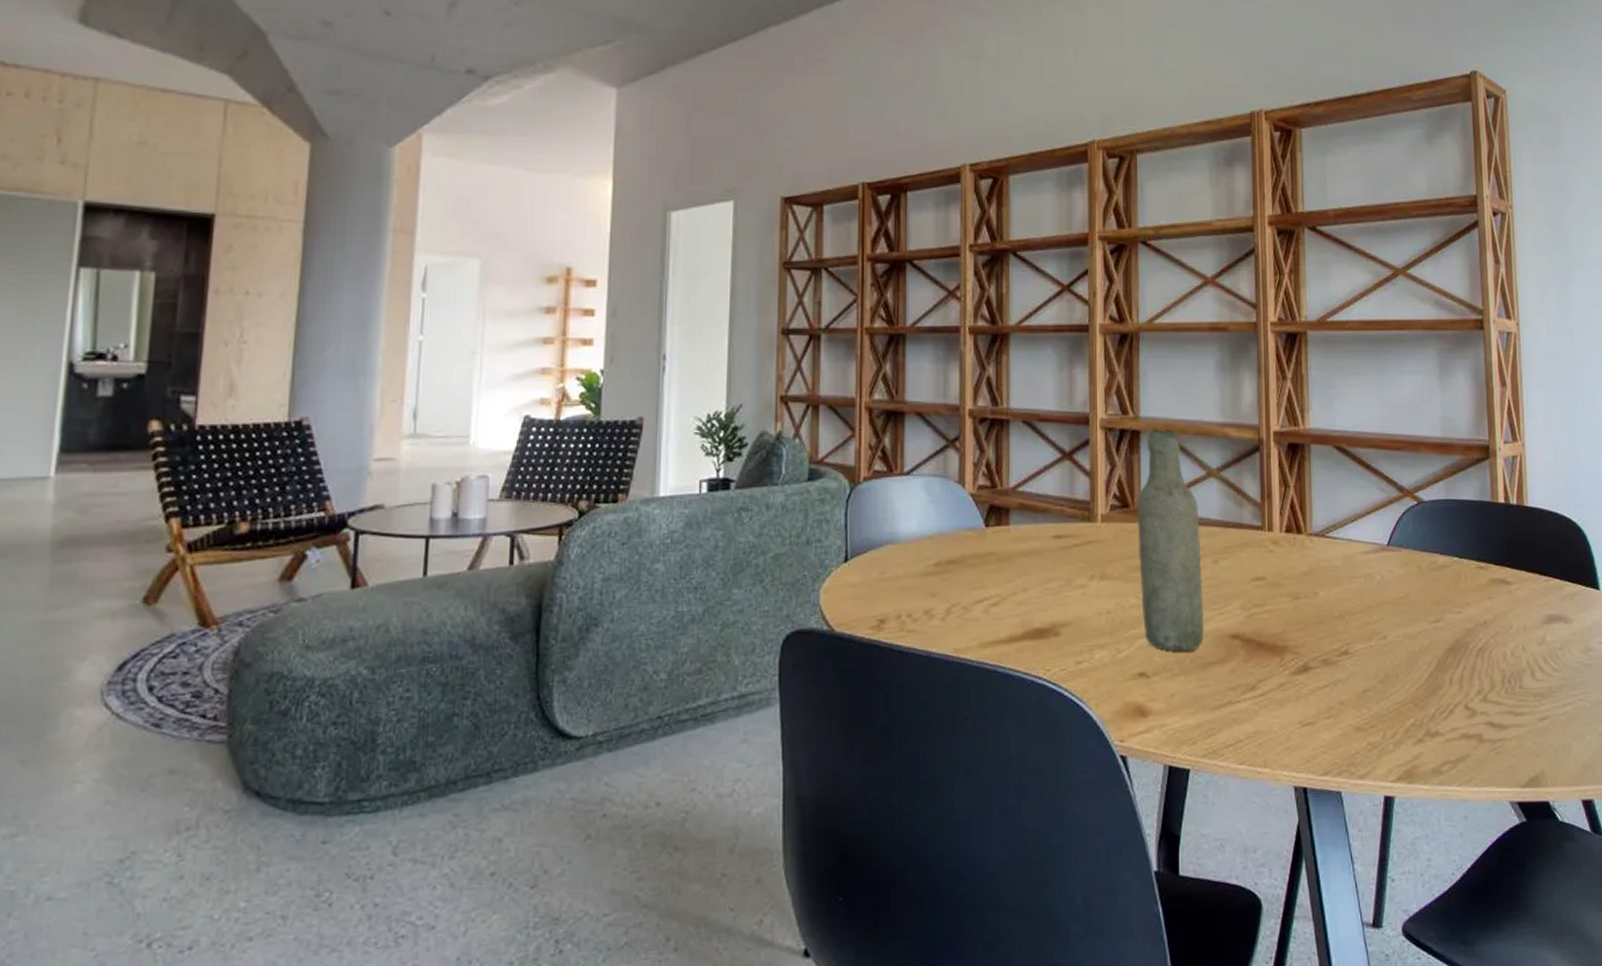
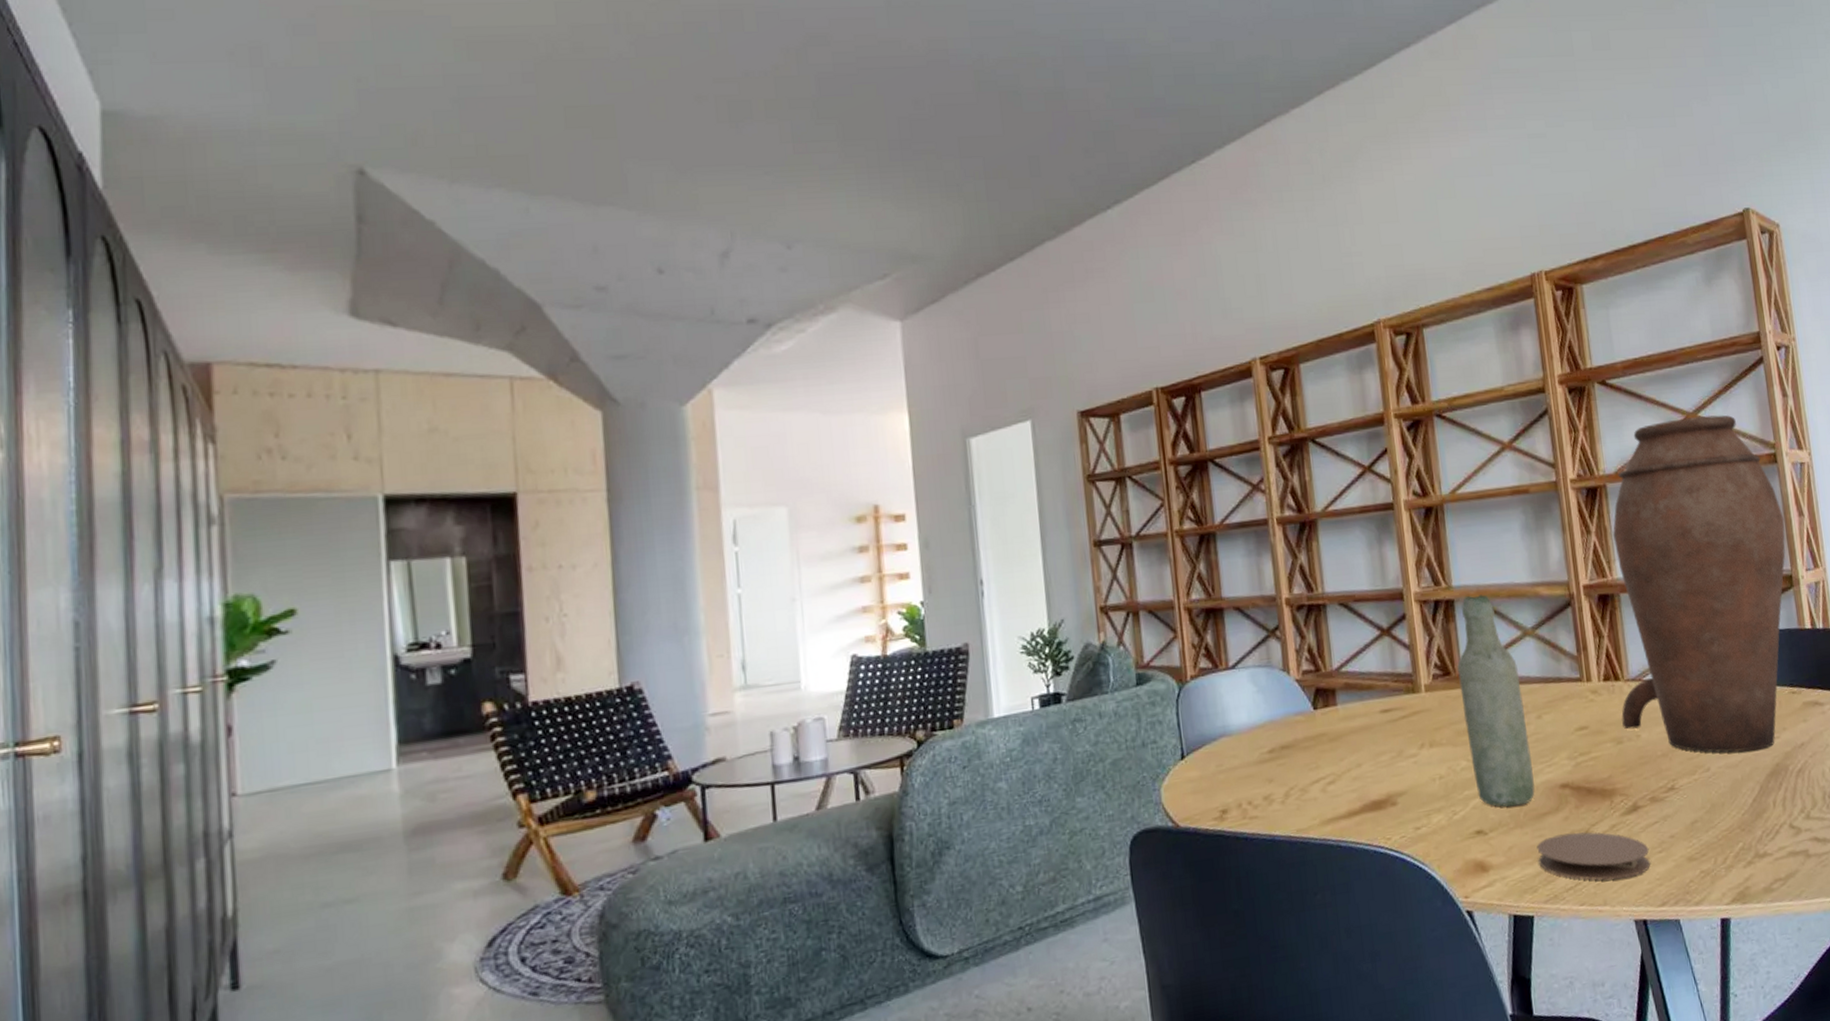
coaster: none [1200,686,1317,742] -> present [1536,832,1651,881]
vase: none [1300,273,1486,623] -> present [1613,415,1785,753]

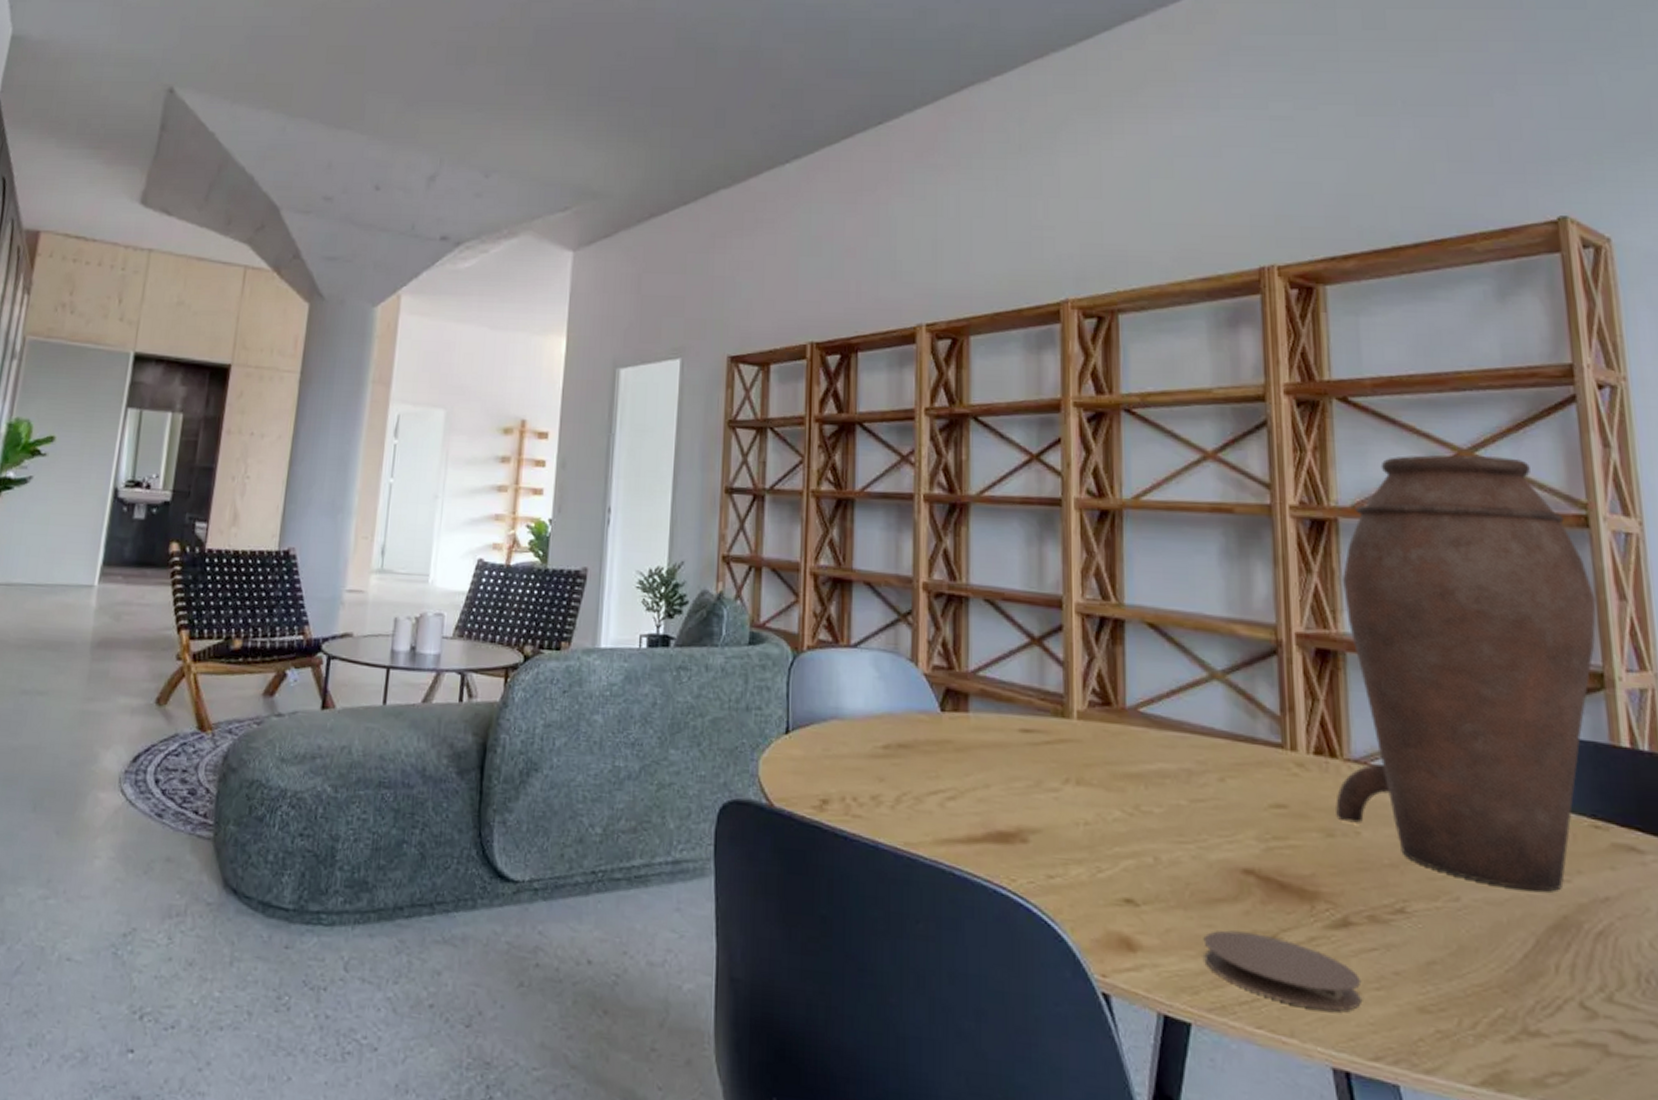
bottle: present [1457,595,1535,807] -> none [1119,619,1208,882]

